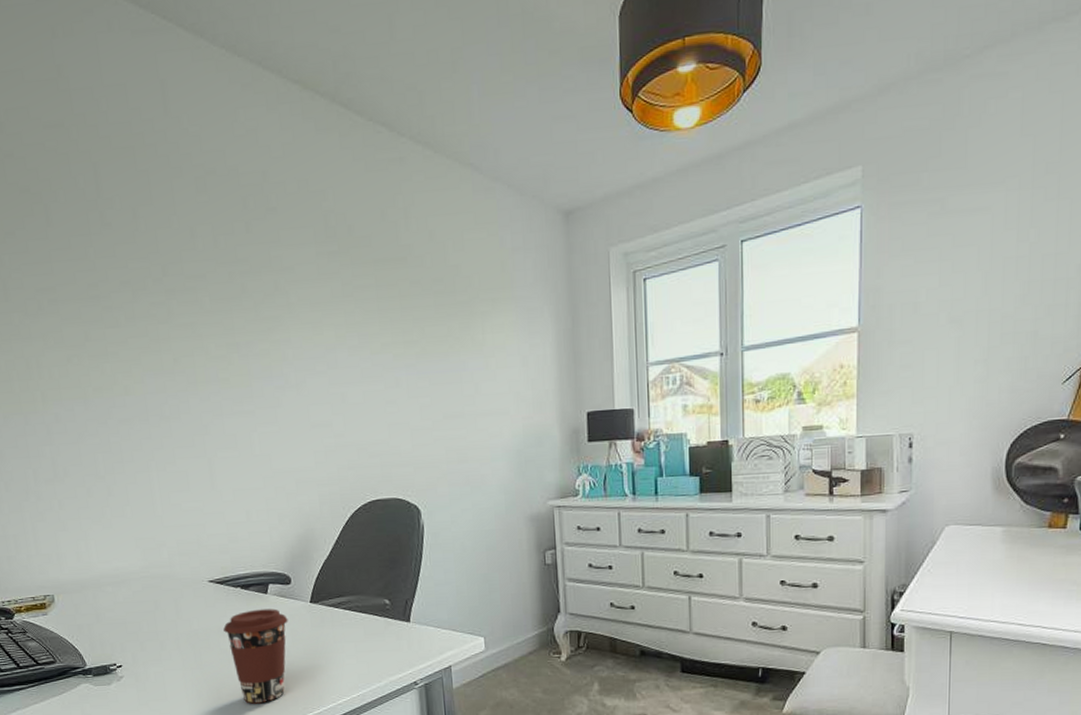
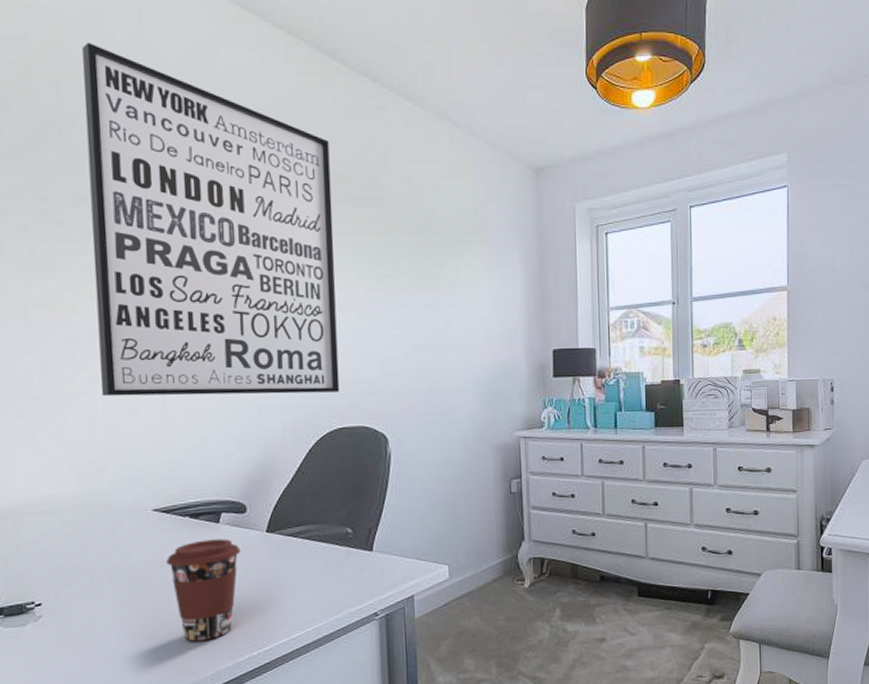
wall art: none [114,121,372,475] -> present [82,43,340,397]

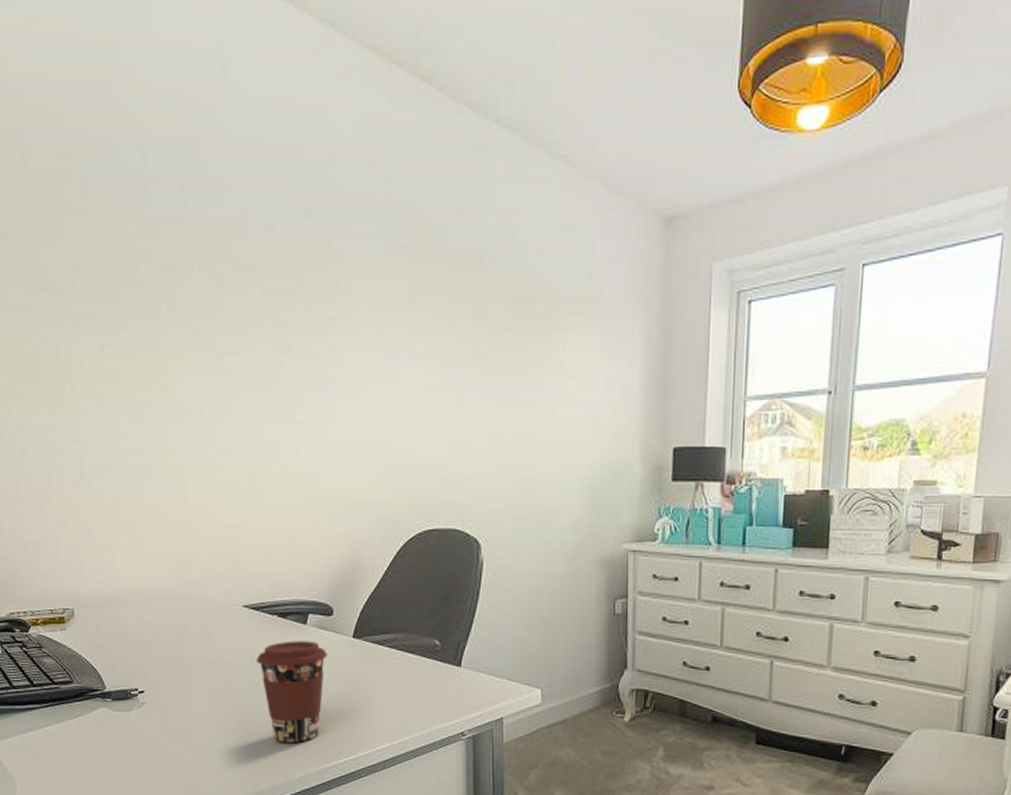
wall art: present [82,43,340,397] -> none [164,82,430,489]

